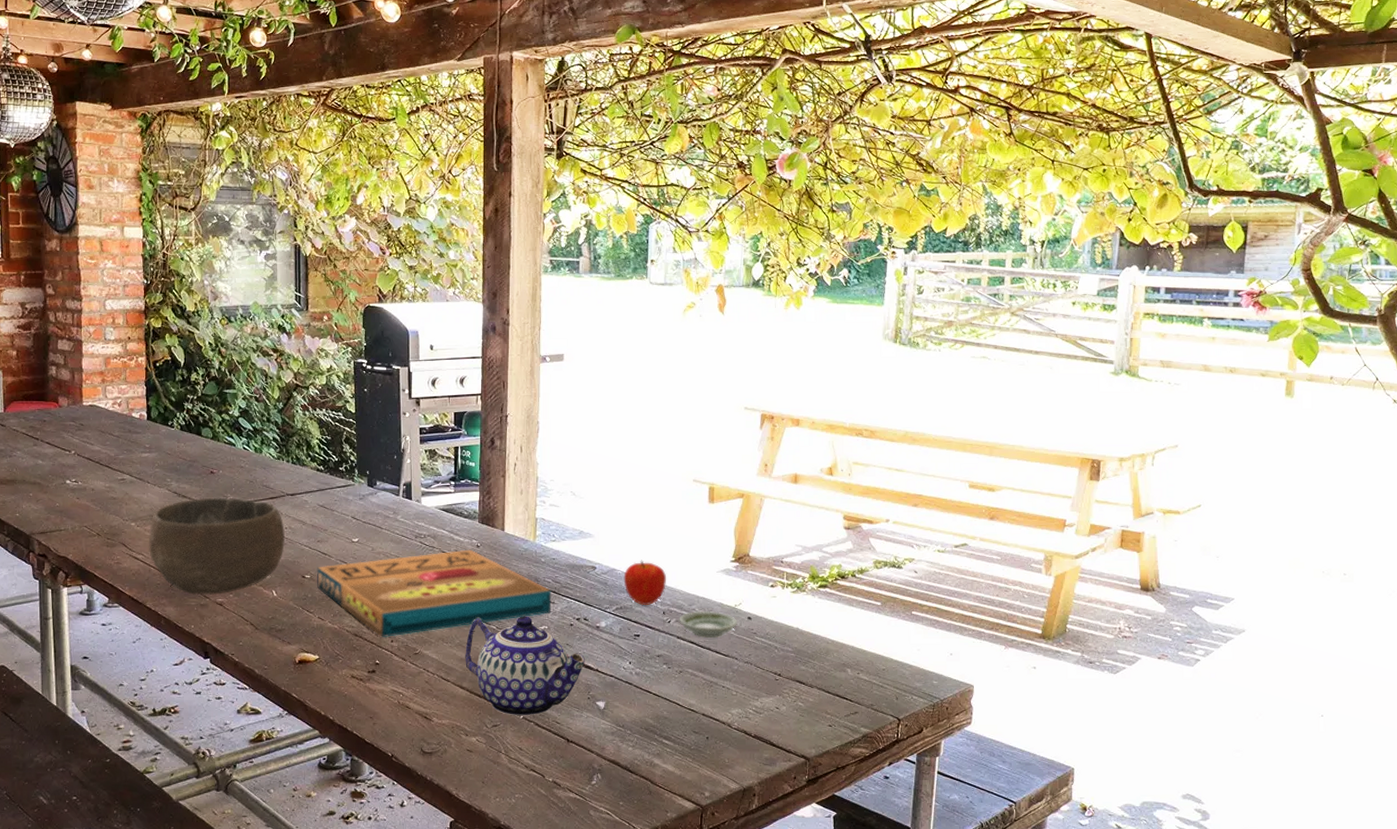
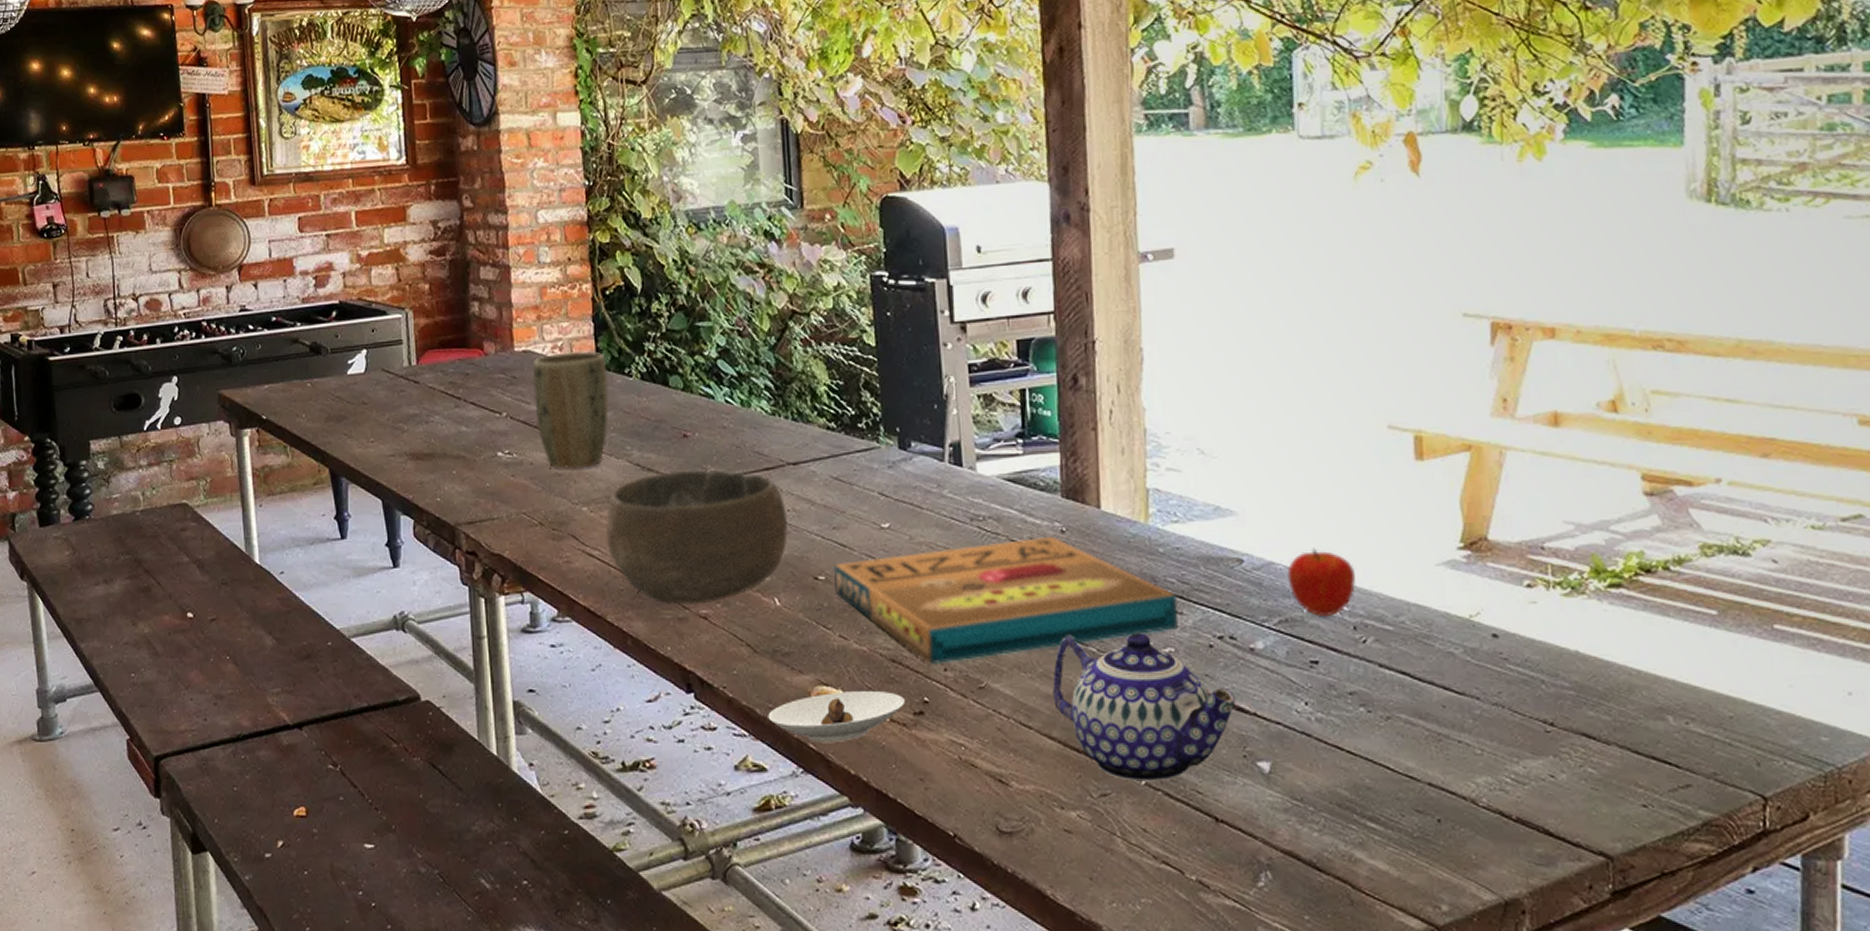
plant pot: none [96,408,156,494] -> present [533,351,610,469]
saucer: none [263,657,362,693] -> present [768,691,905,743]
saucer: present [679,611,737,638] -> none [1379,625,1475,666]

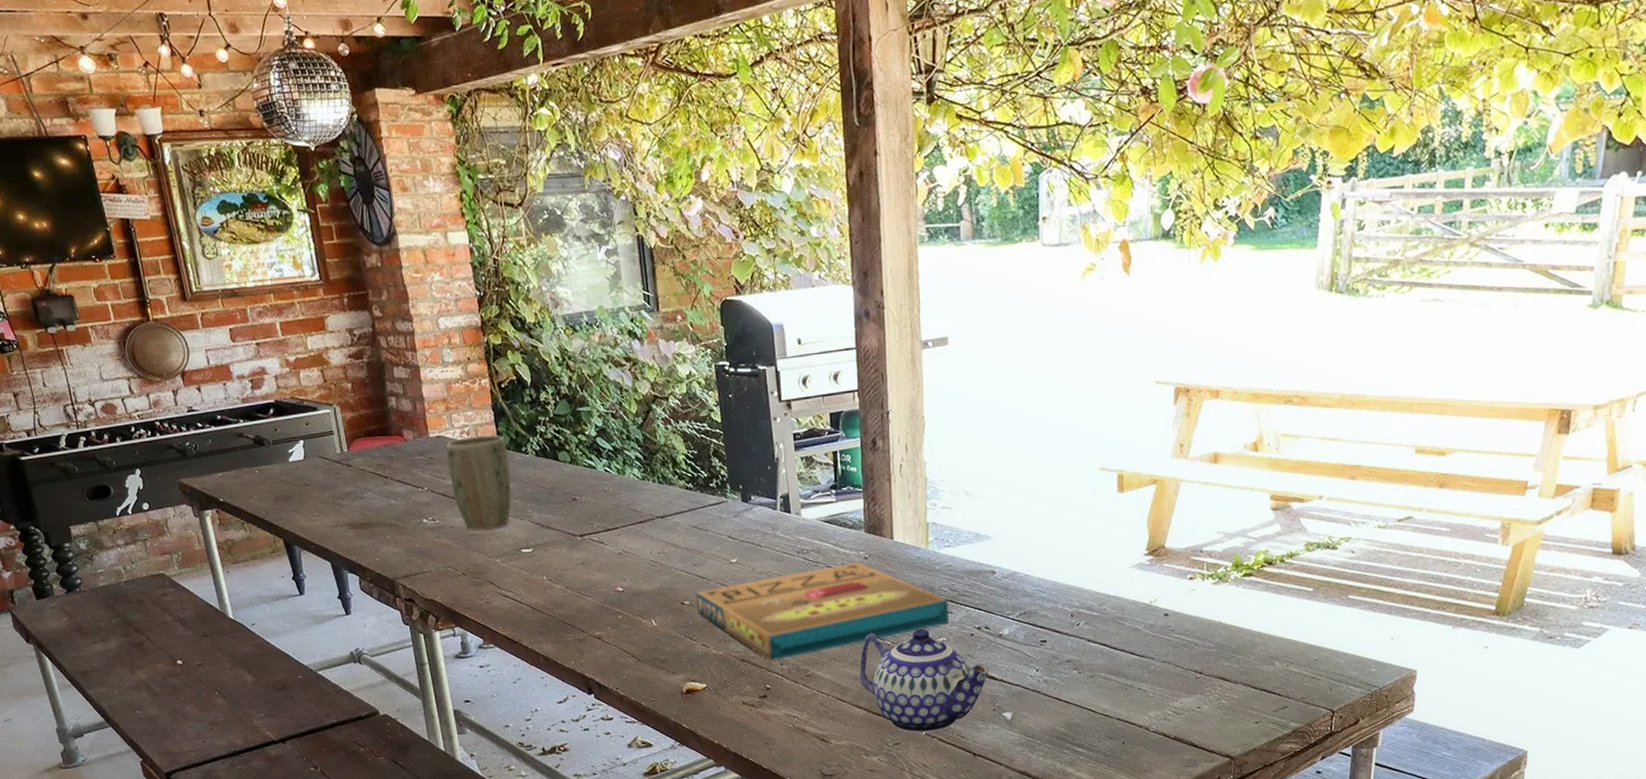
bowl: present [605,469,788,605] -> none [516,524,659,630]
saucer: present [768,691,905,743] -> none [651,683,752,723]
fruit: present [1287,548,1356,618] -> none [1026,560,1073,610]

